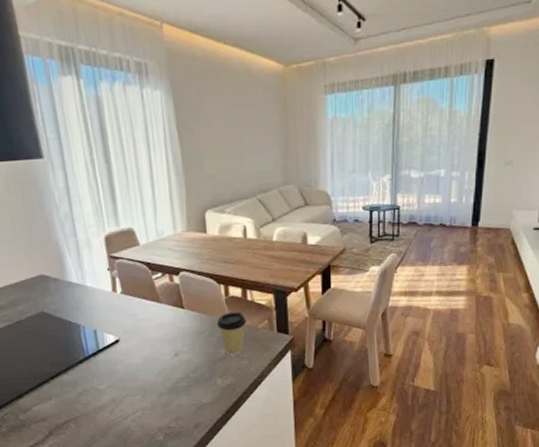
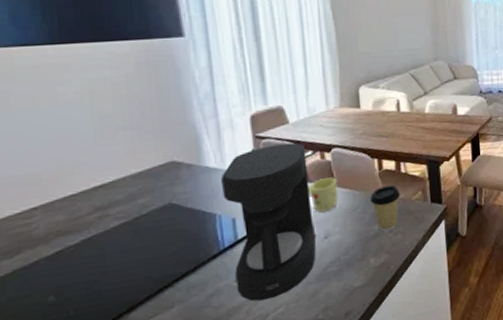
coffee maker: none [82,264,168,404] -> present [221,142,317,301]
mug: none [158,300,187,333] -> present [308,177,339,213]

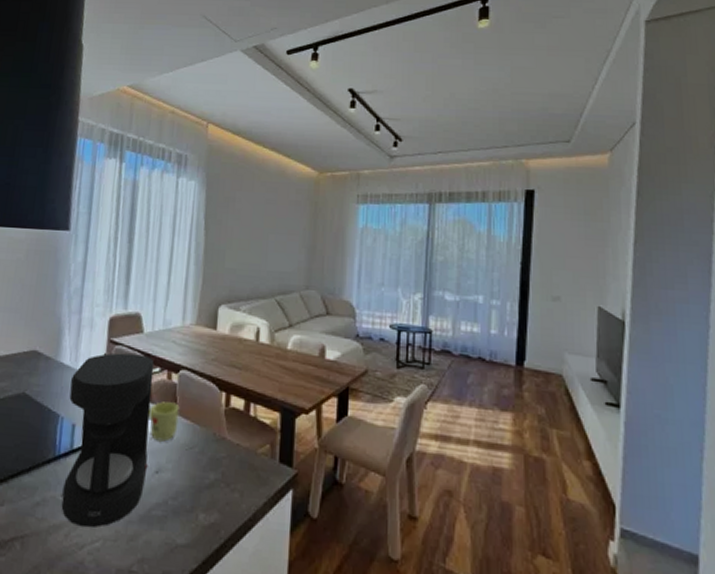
coffee cup: present [369,185,400,232] -> none [210,427,245,485]

